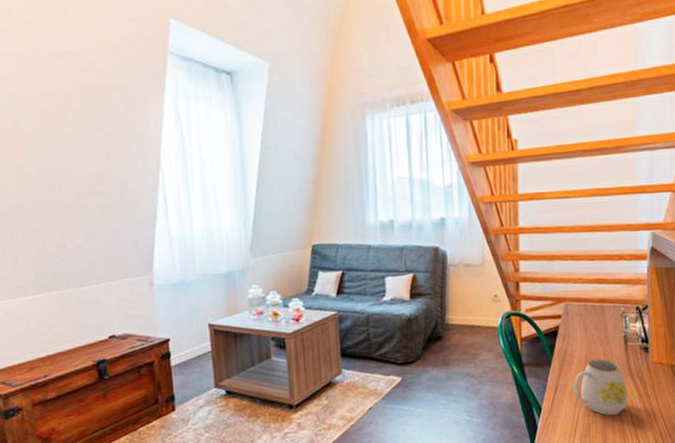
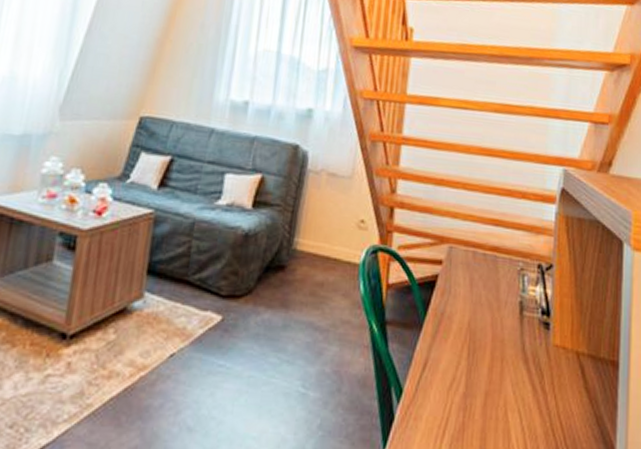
mug: present [573,359,628,416] -> none [448,328,519,415]

